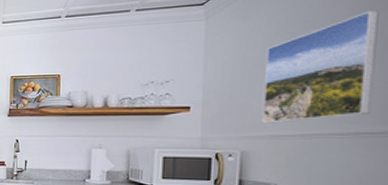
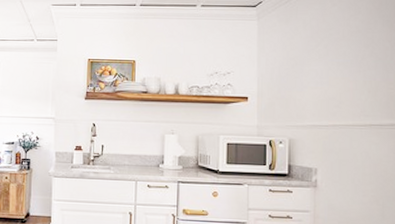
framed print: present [261,10,379,123] -> none [303,25,380,115]

